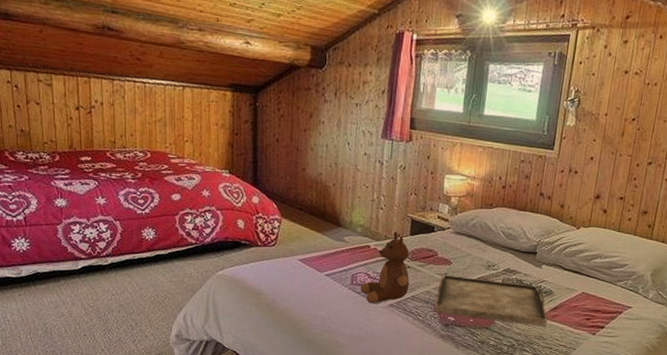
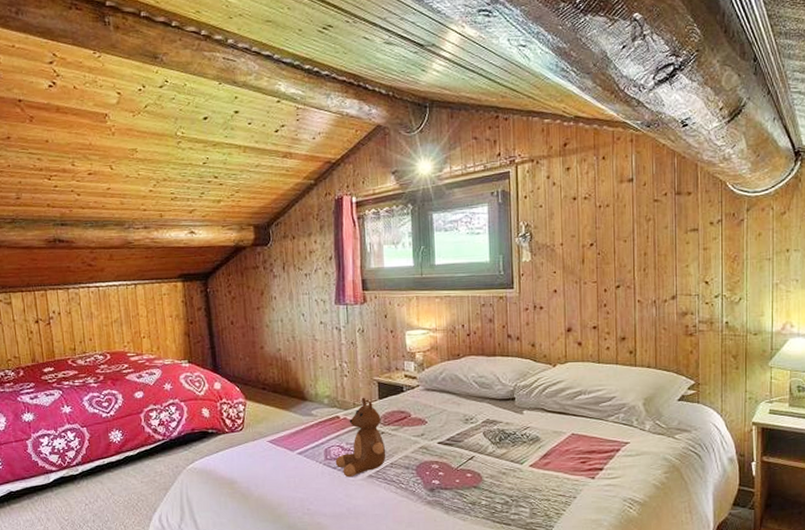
serving tray: present [434,275,548,326] -> none [416,433,540,478]

